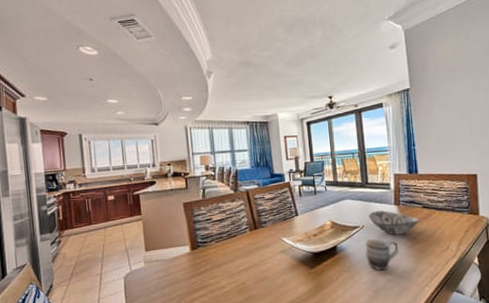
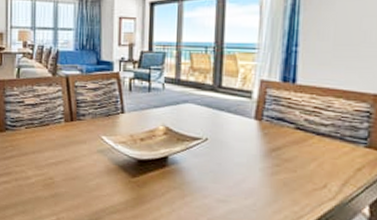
mug: present [365,238,398,271] -> none [204,155,251,198]
decorative bowl: present [368,210,419,235] -> none [216,122,287,158]

